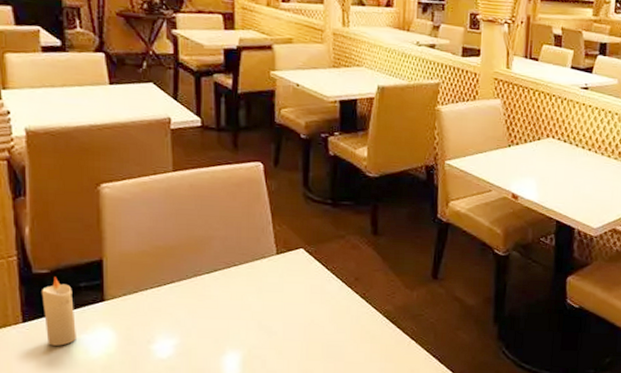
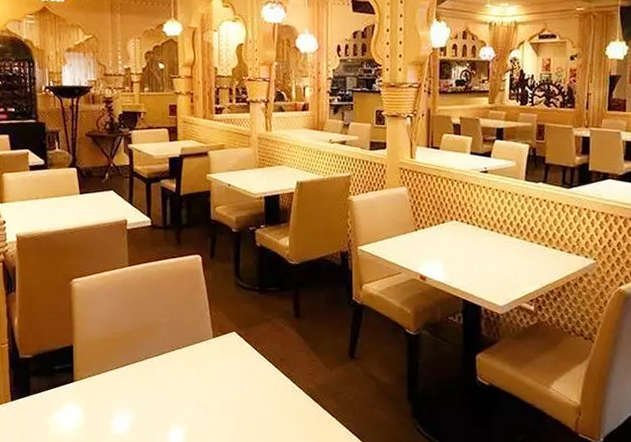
candle: present [42,277,76,346] -> none [26,361,52,422]

